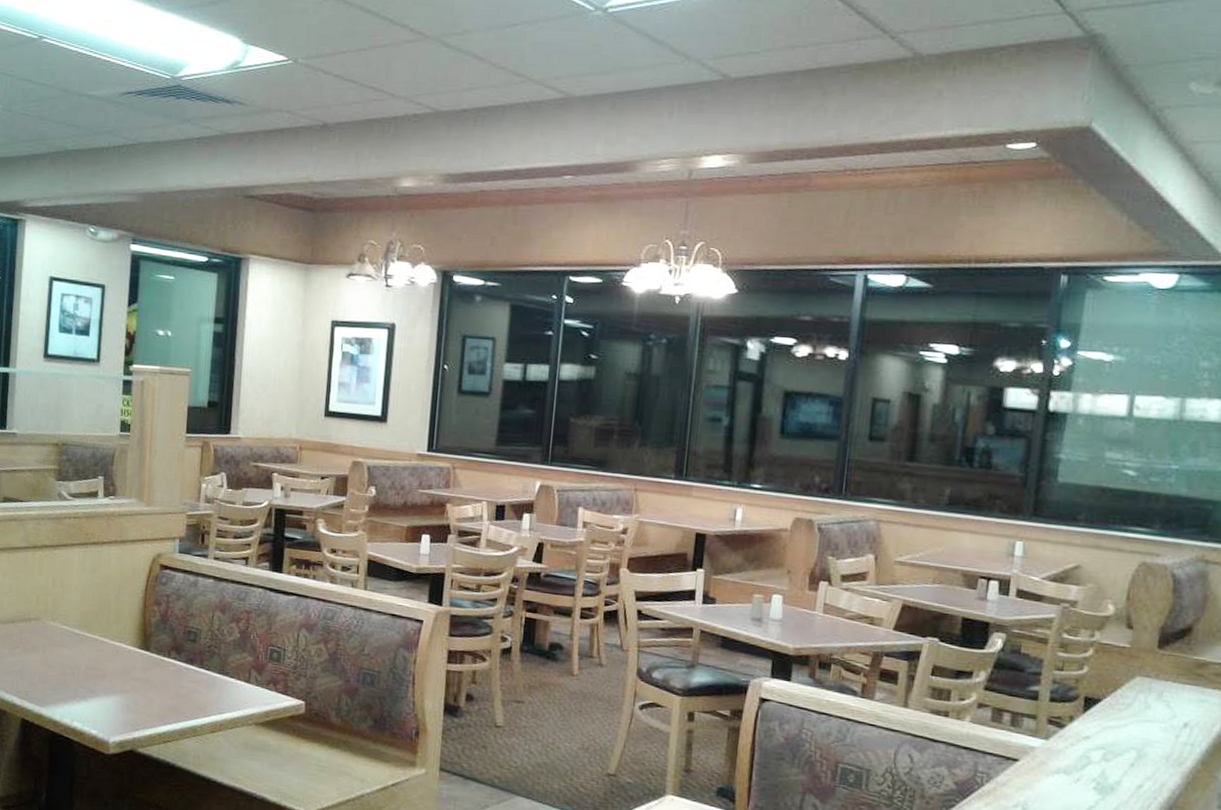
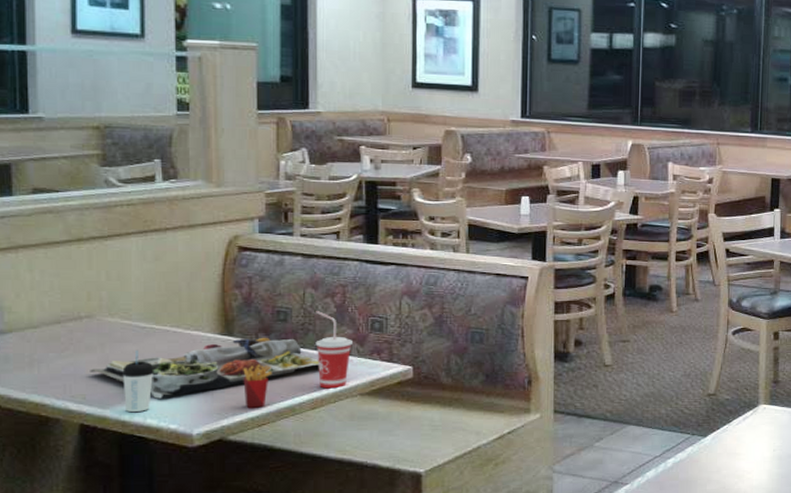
food tray: none [33,654,222,704] -> present [90,337,320,399]
beverage cup: none [57,654,83,714] -> present [122,349,155,413]
french fries: none [154,681,180,724] -> present [243,364,273,408]
beverage cup: none [219,635,252,715] -> present [315,311,352,389]

